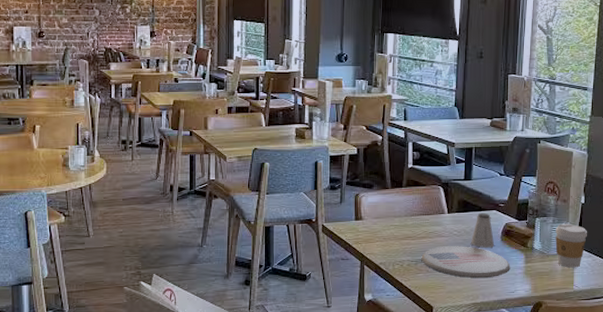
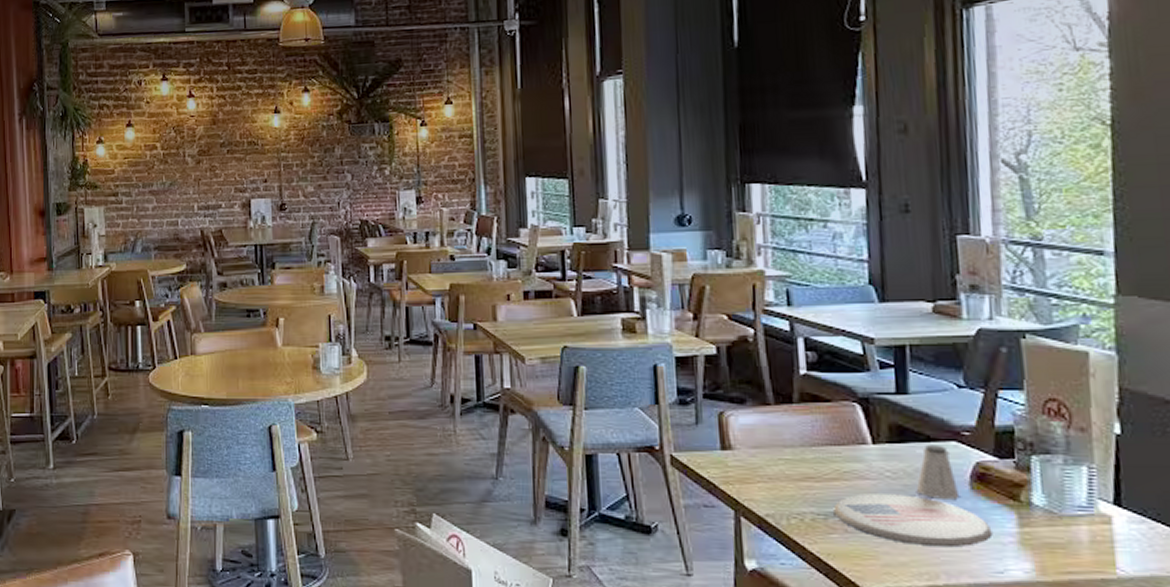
coffee cup: present [555,223,587,268] -> none [1070,466,1133,539]

